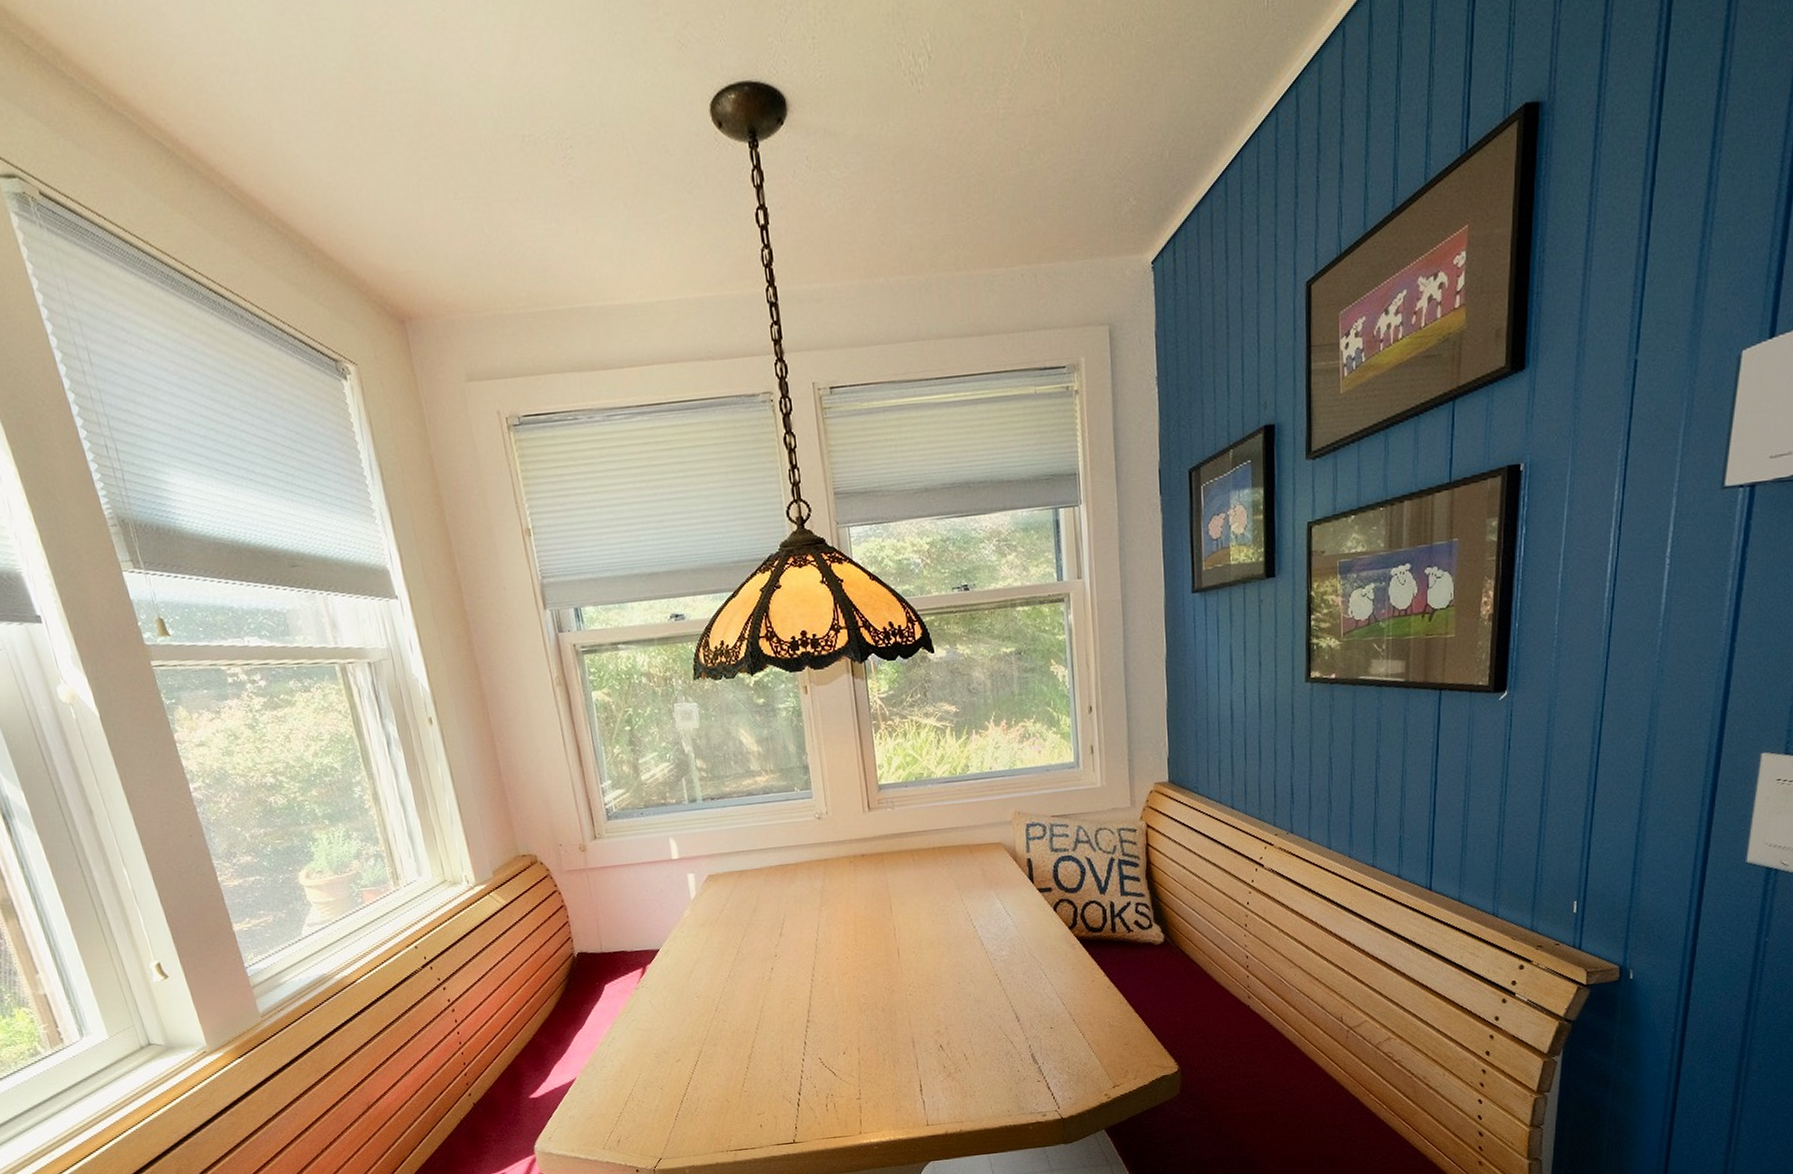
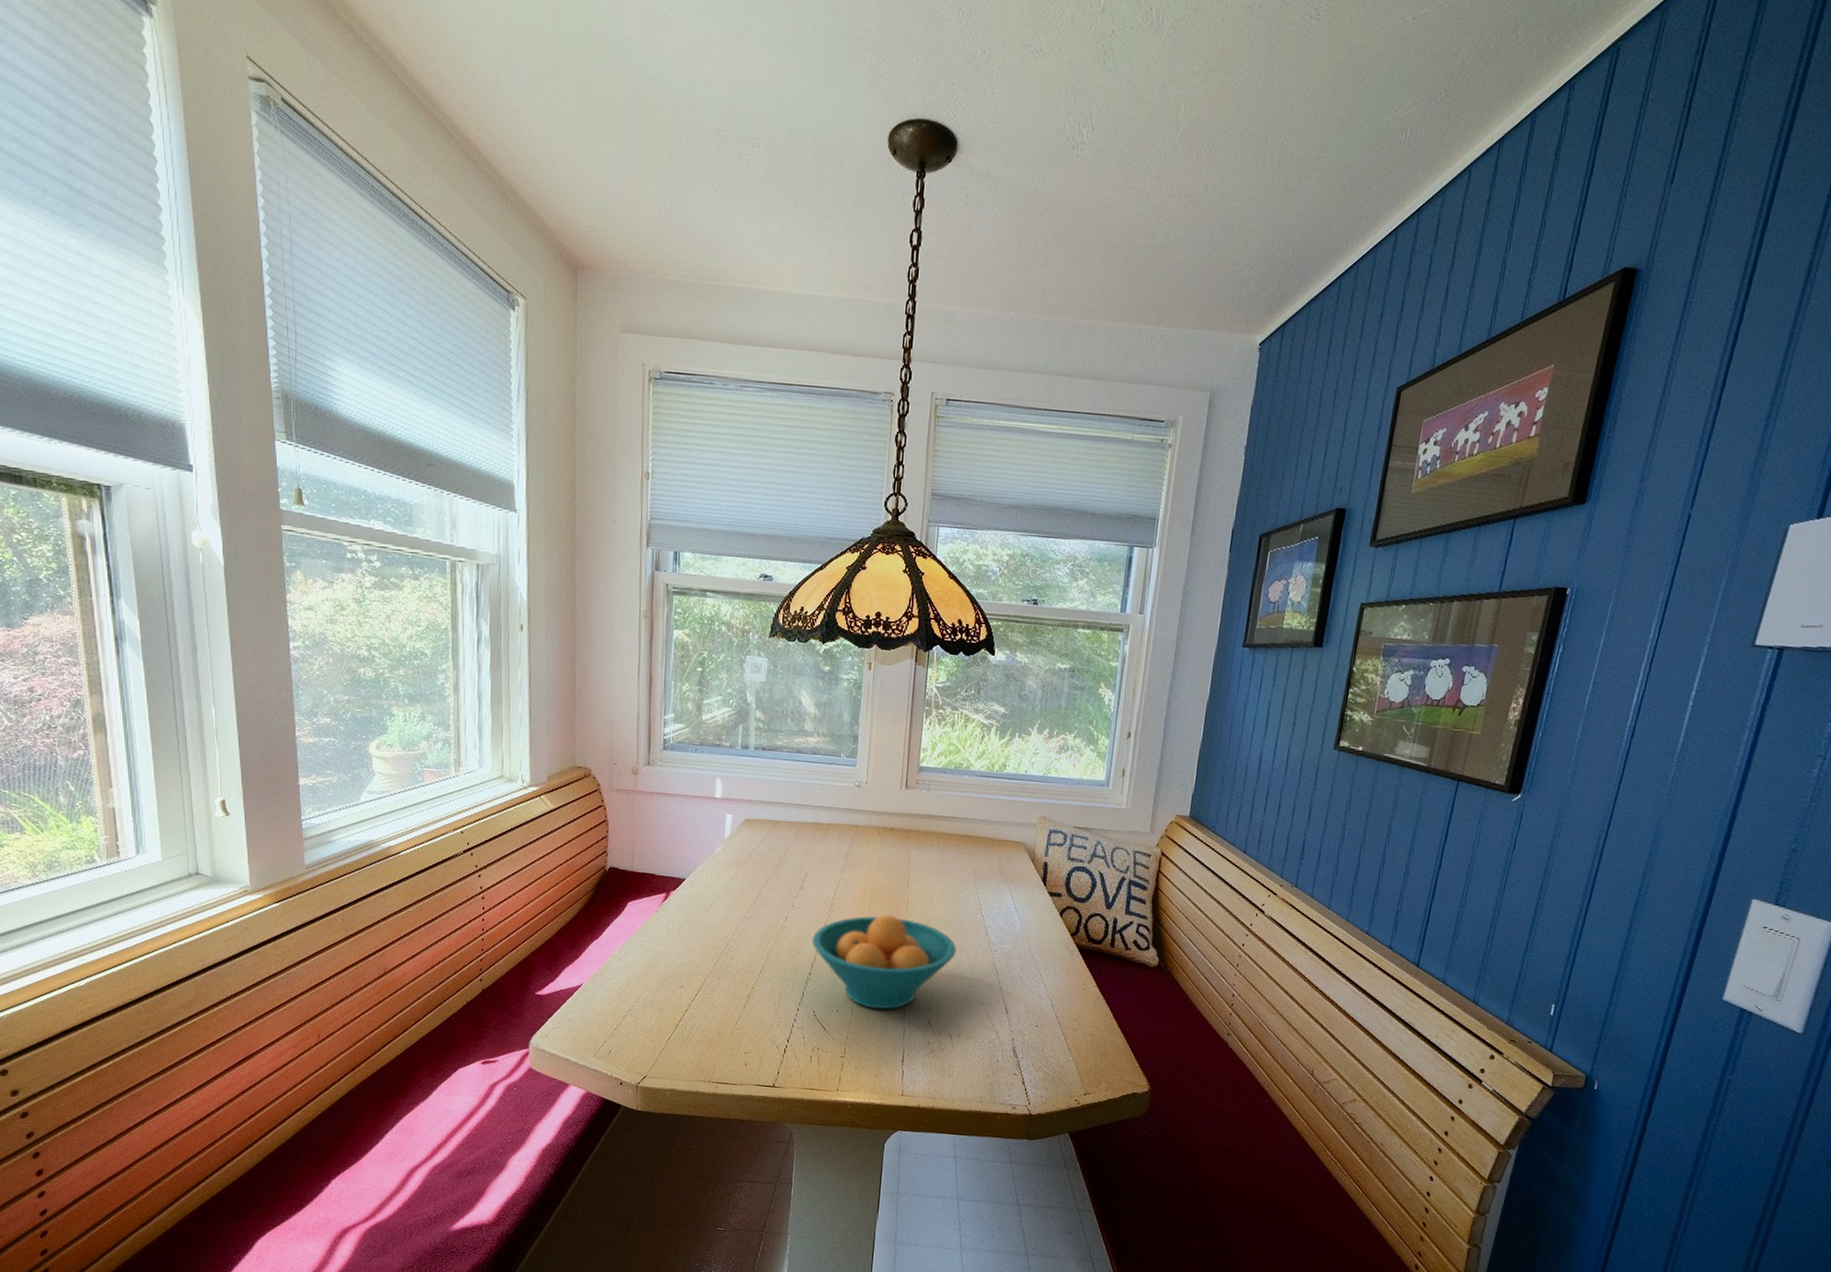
fruit bowl: none [802,944,955,1044] -> present [811,914,957,1010]

